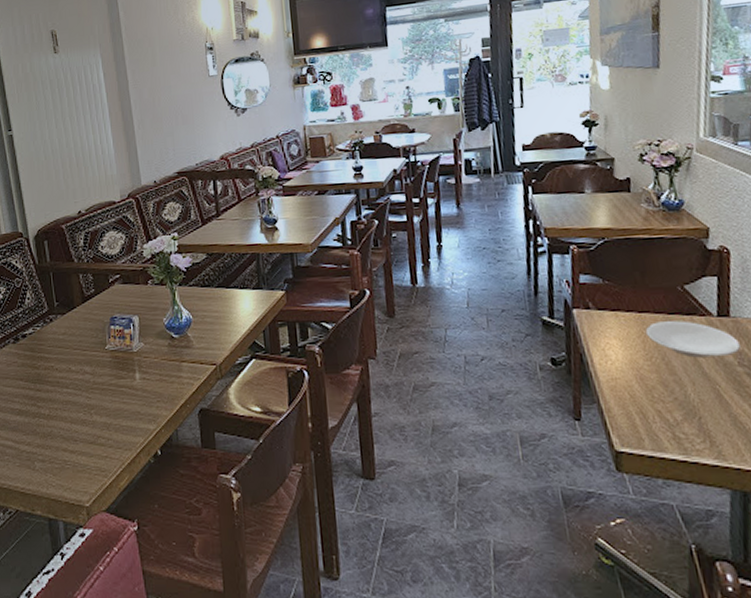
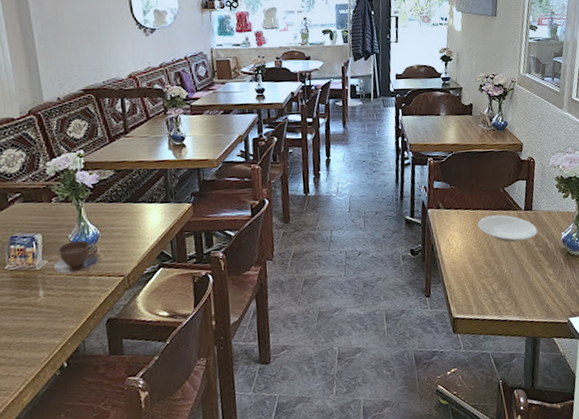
teacup: none [148,325,191,358] -> present [53,240,98,274]

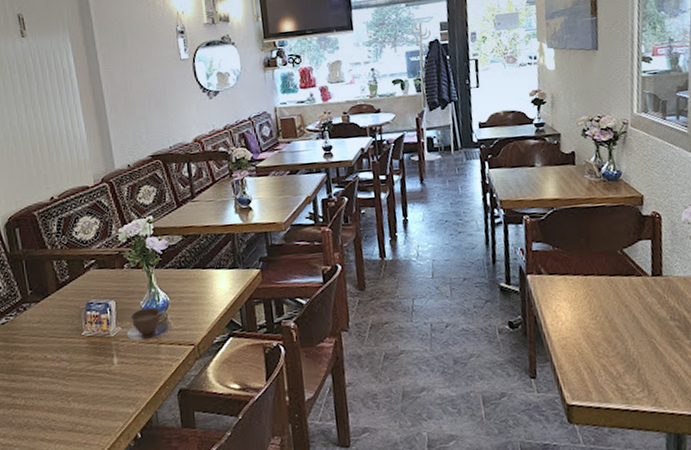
saucer: present [477,214,538,242] -> none [590,281,673,315]

